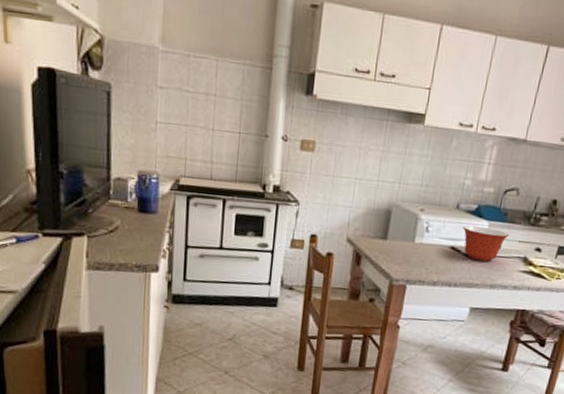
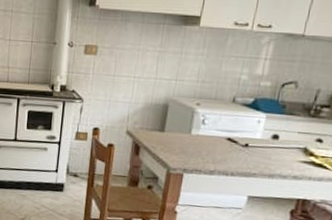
mixing bowl: present [462,225,509,262] -> none [239,117,288,152]

